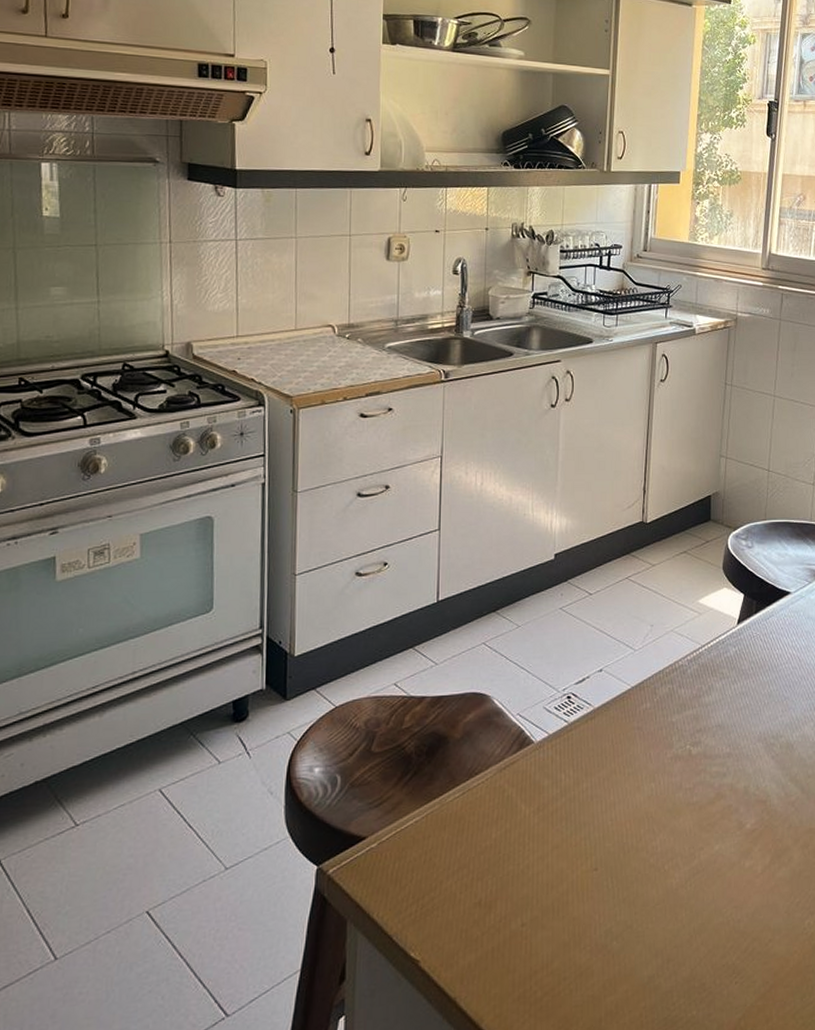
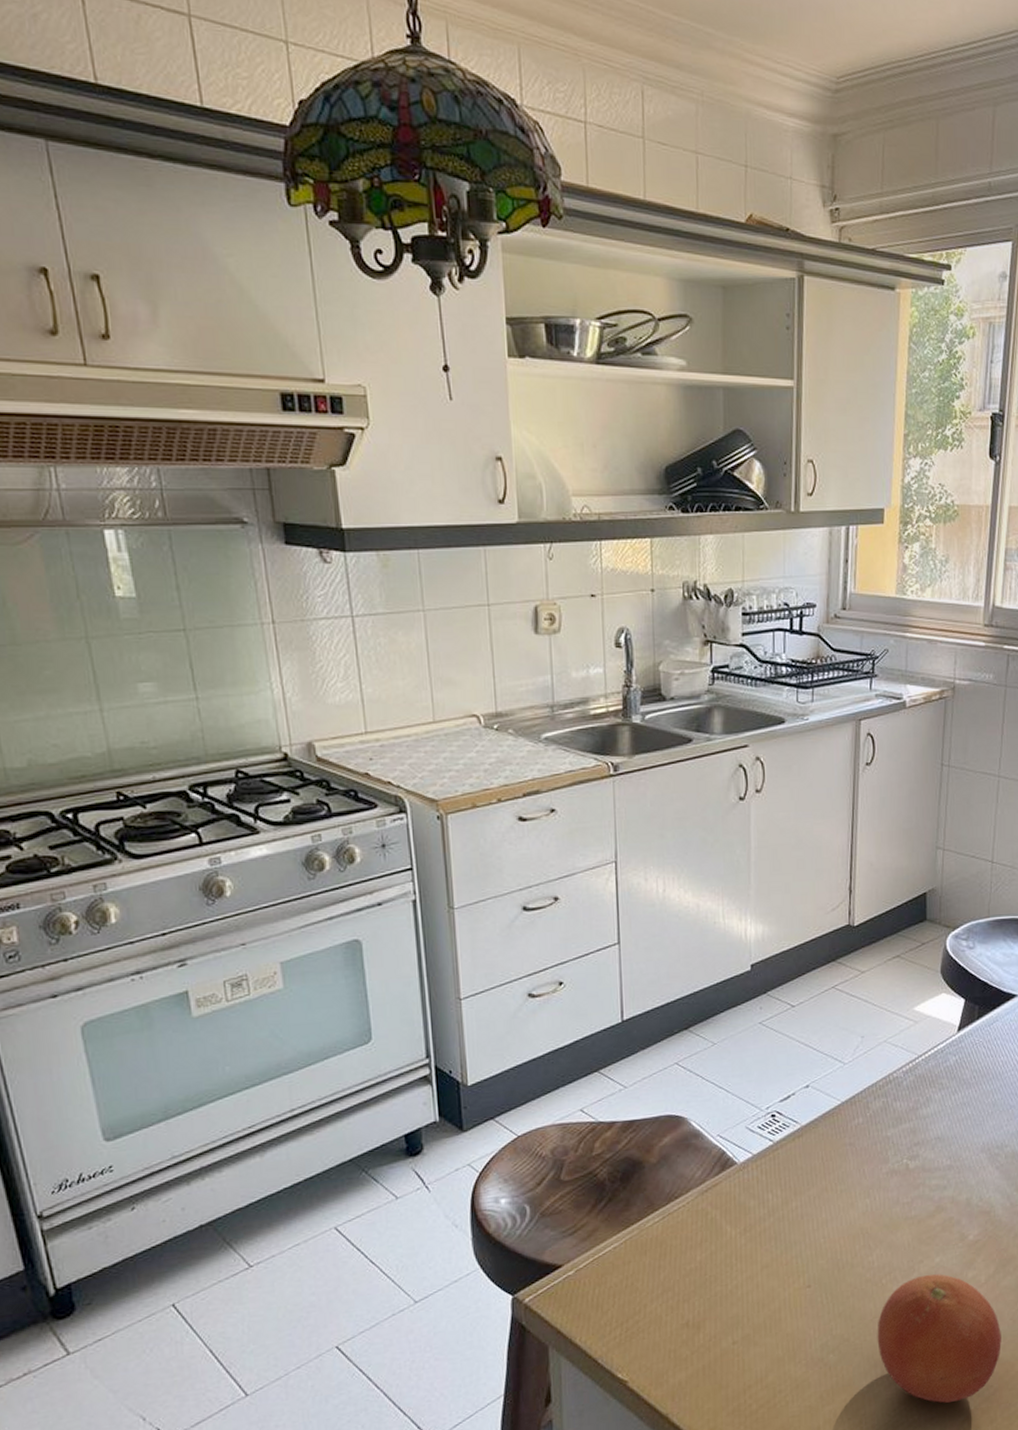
fruit: none [658,862,777,999] -> present [877,1274,1002,1404]

